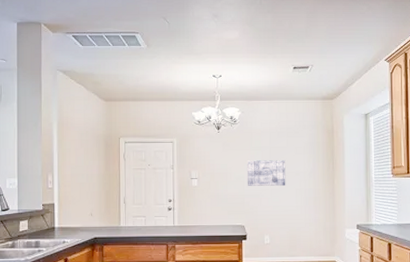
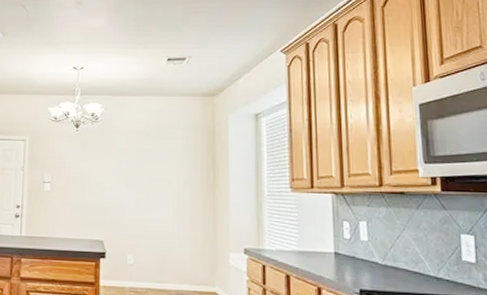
wall art: present [247,160,286,187] -> none [108,164,155,197]

